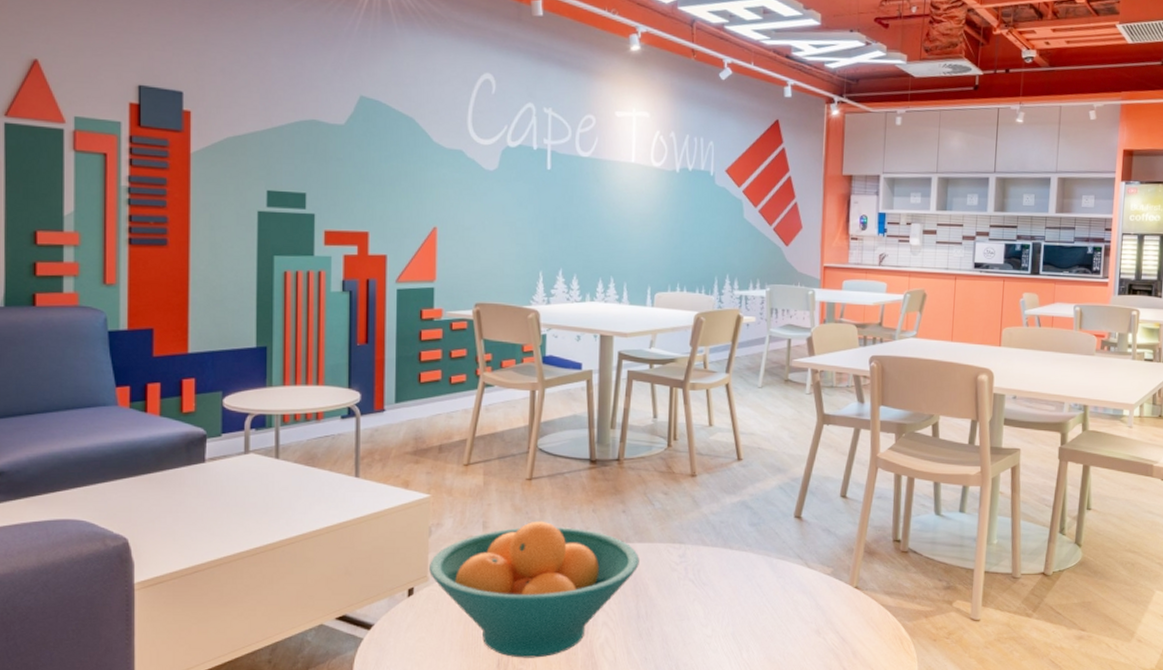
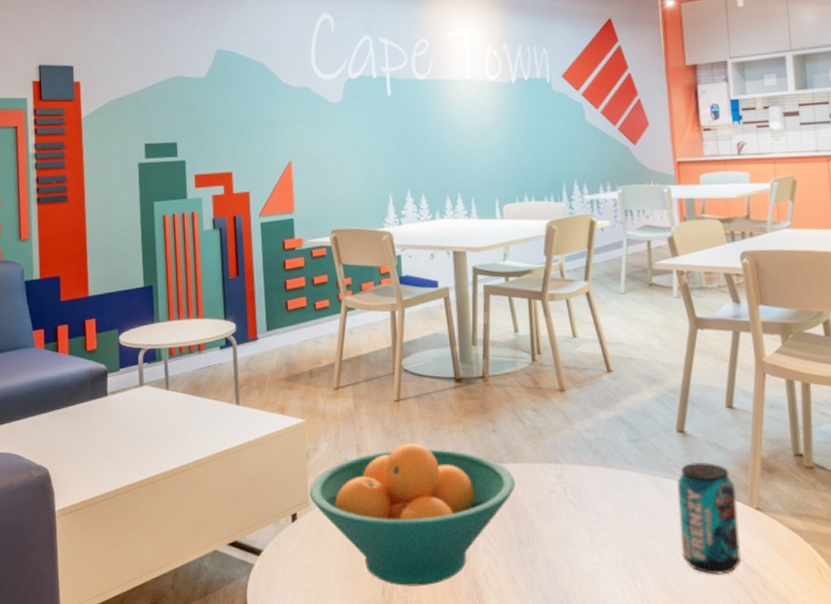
beverage can: none [786,544,840,645] -> present [677,461,741,575]

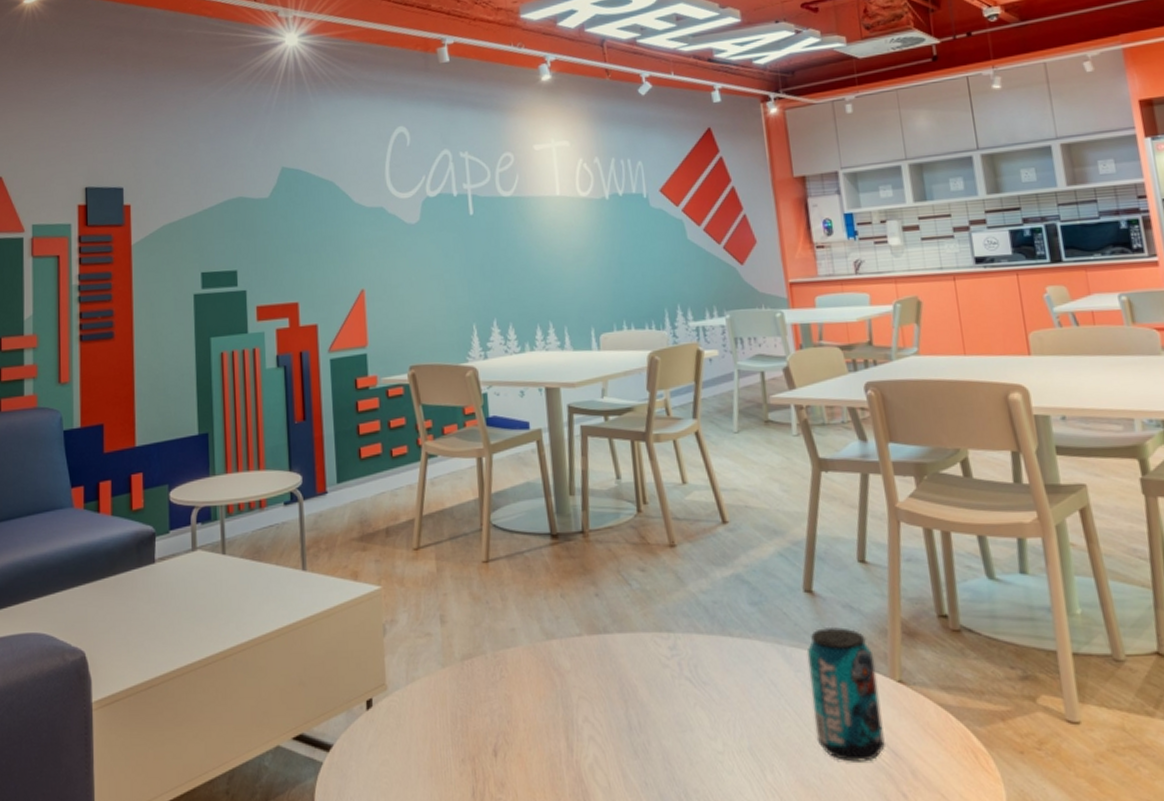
fruit bowl: present [309,442,515,586] -> none [387,611,623,785]

